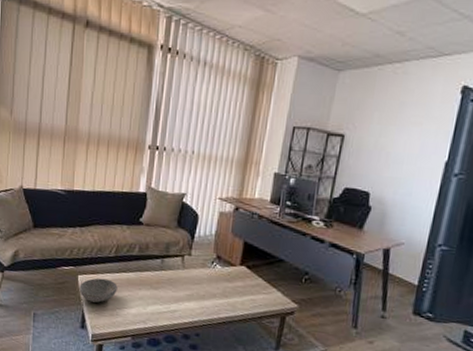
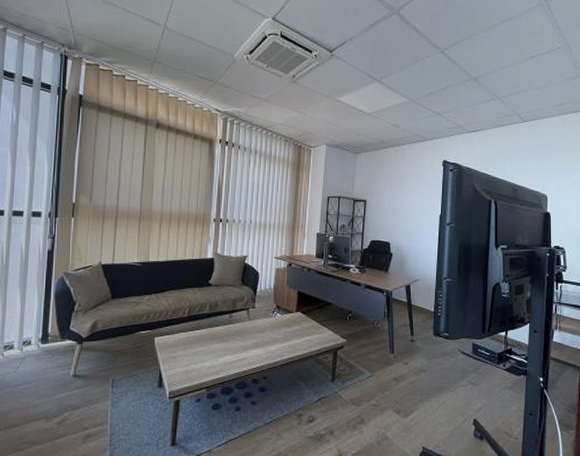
bowl: present [79,278,118,303] -> none [156,338,192,361]

